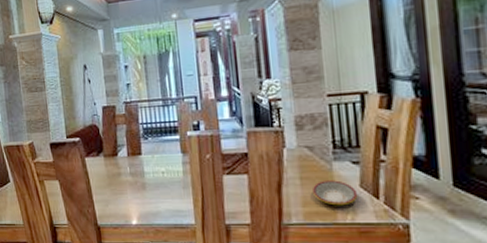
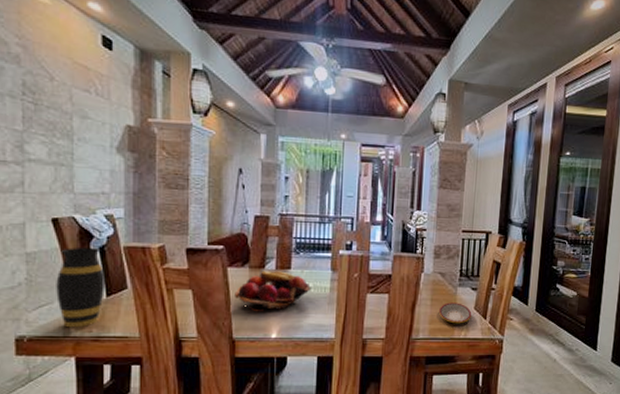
fruit basket: none [94,157,163,199] -> present [235,270,311,312]

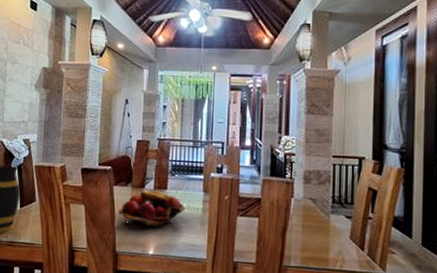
plate: present [438,302,472,324] -> none [310,230,347,254]

